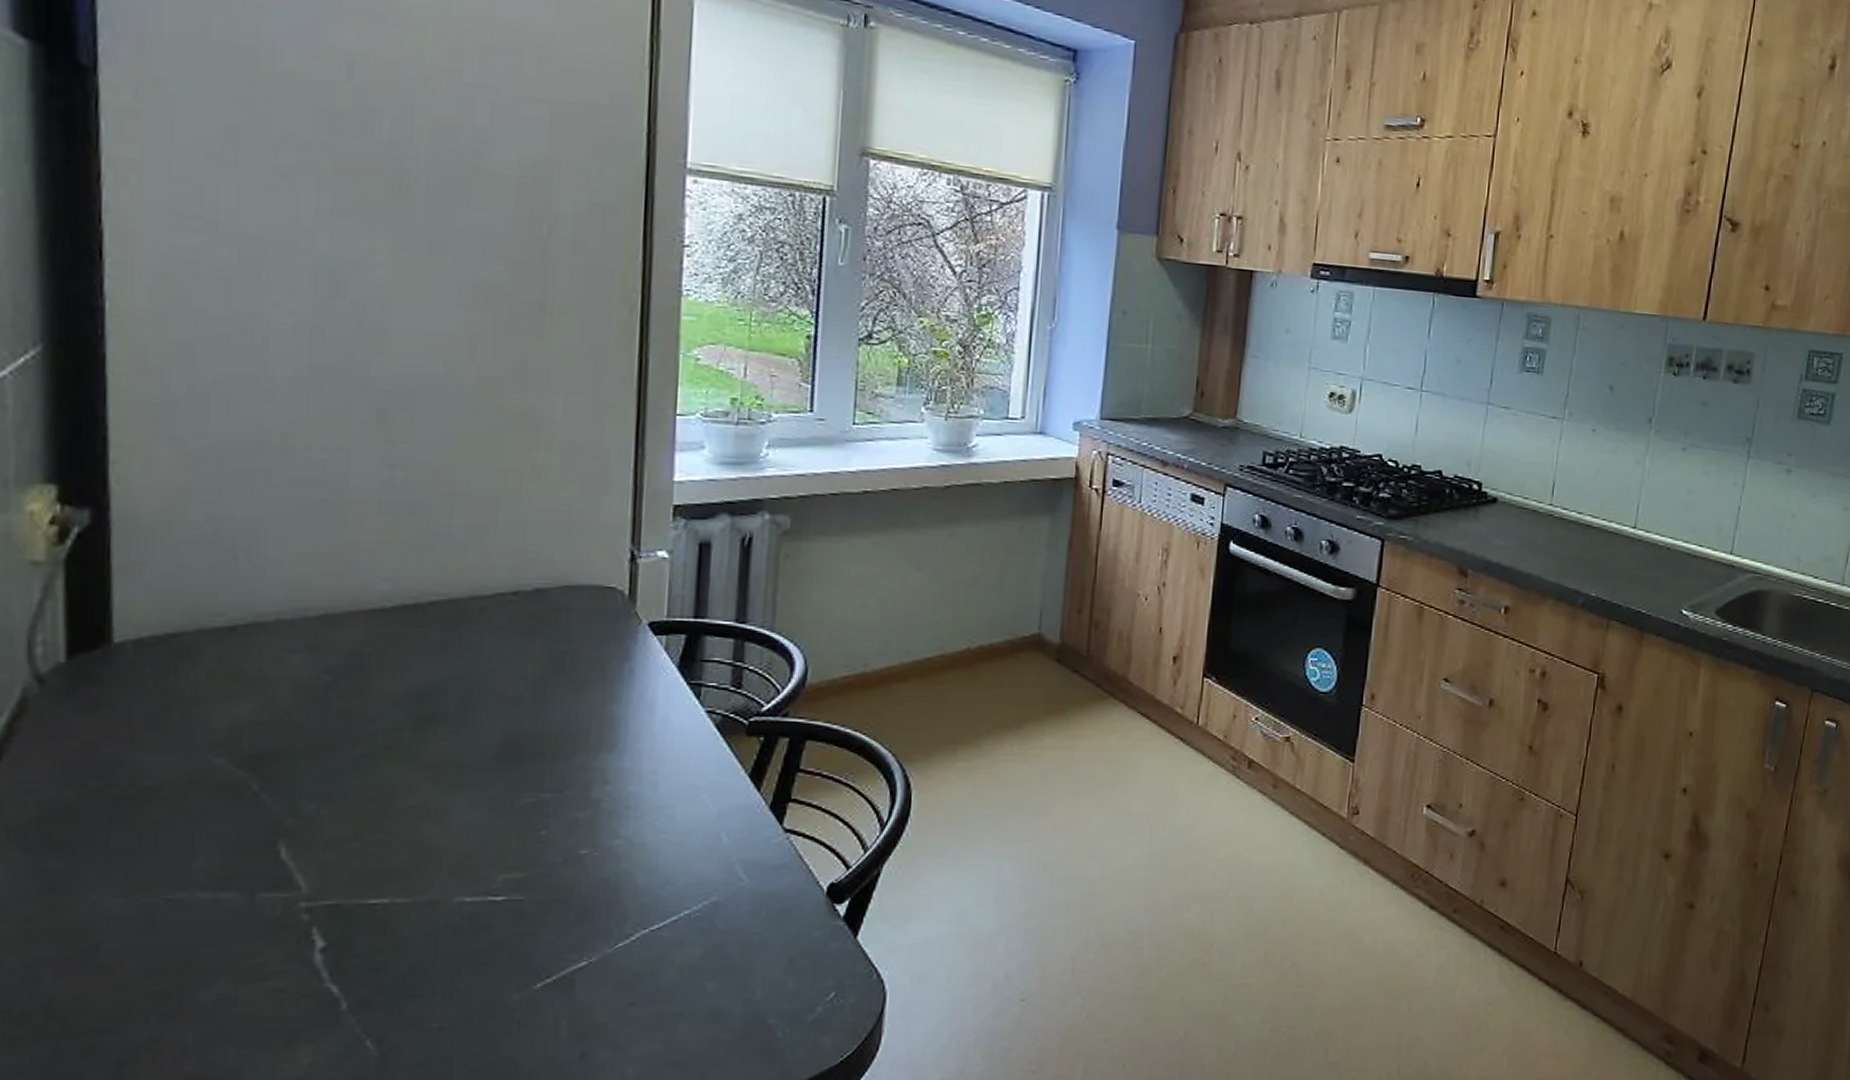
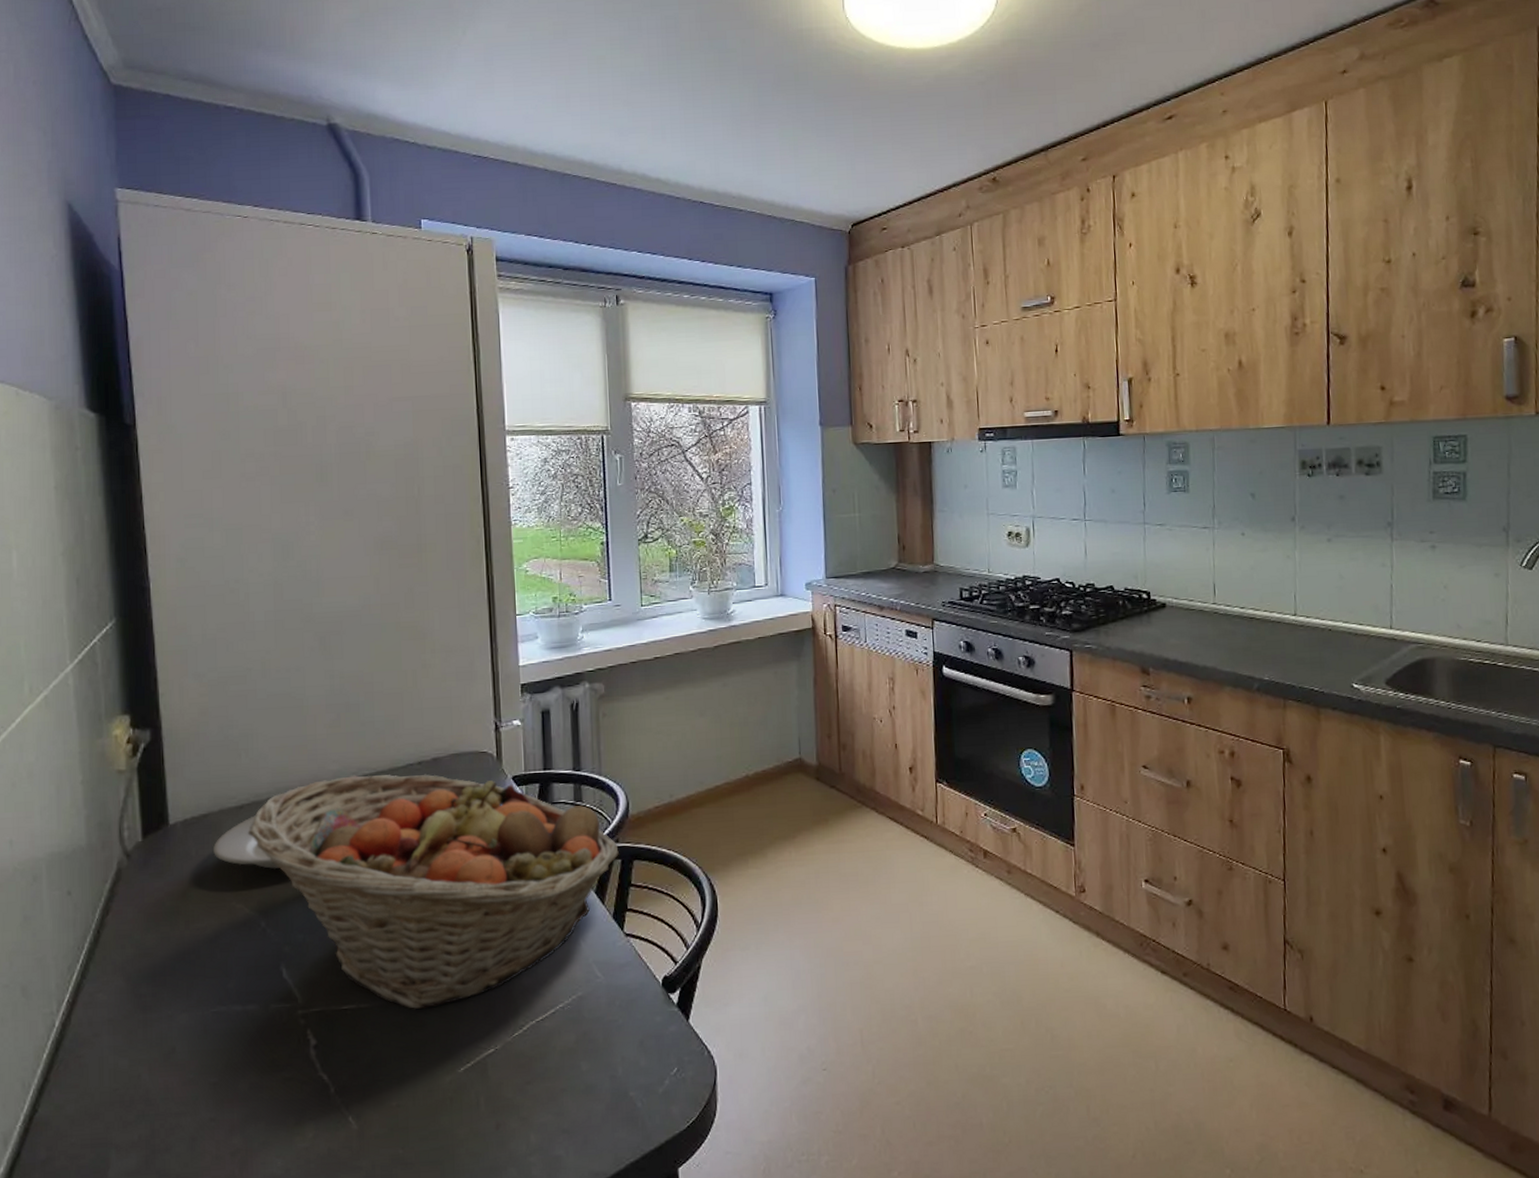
plate: none [183,627,350,715] -> present [213,800,316,869]
fruit basket: none [240,601,788,908] -> present [247,774,619,1009]

